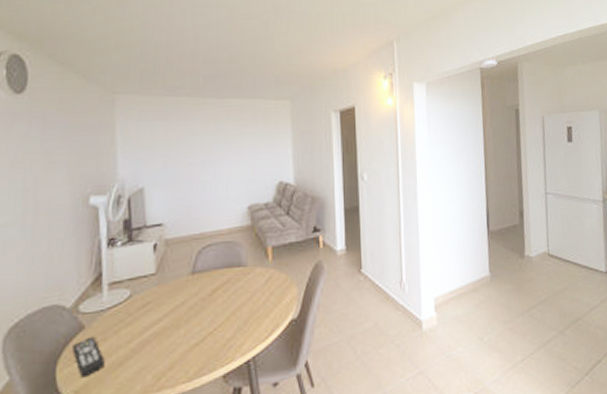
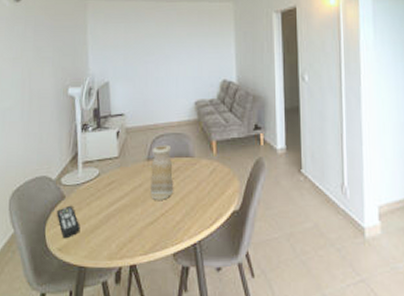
vase: none [196,255,223,318] -> present [151,144,173,200]

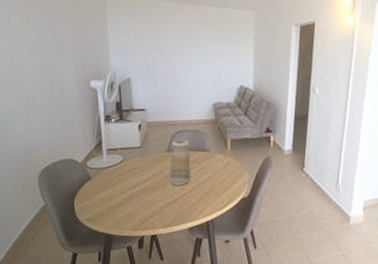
remote control: present [56,205,80,239] -> none [83,185,106,212]

